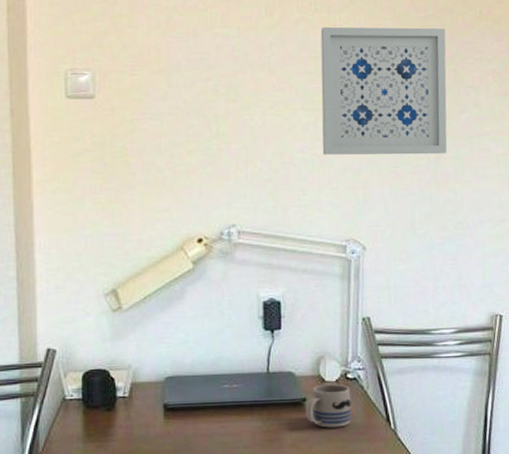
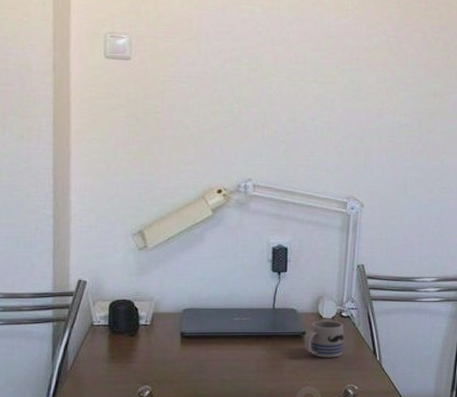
wall art: present [320,26,447,155] -> none [330,10,442,128]

